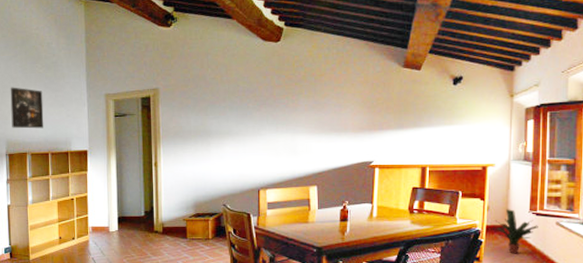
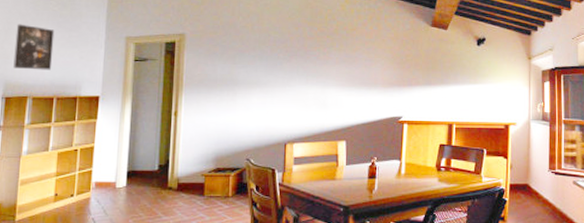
potted plant: present [494,209,538,254] -> none [517,168,558,214]

